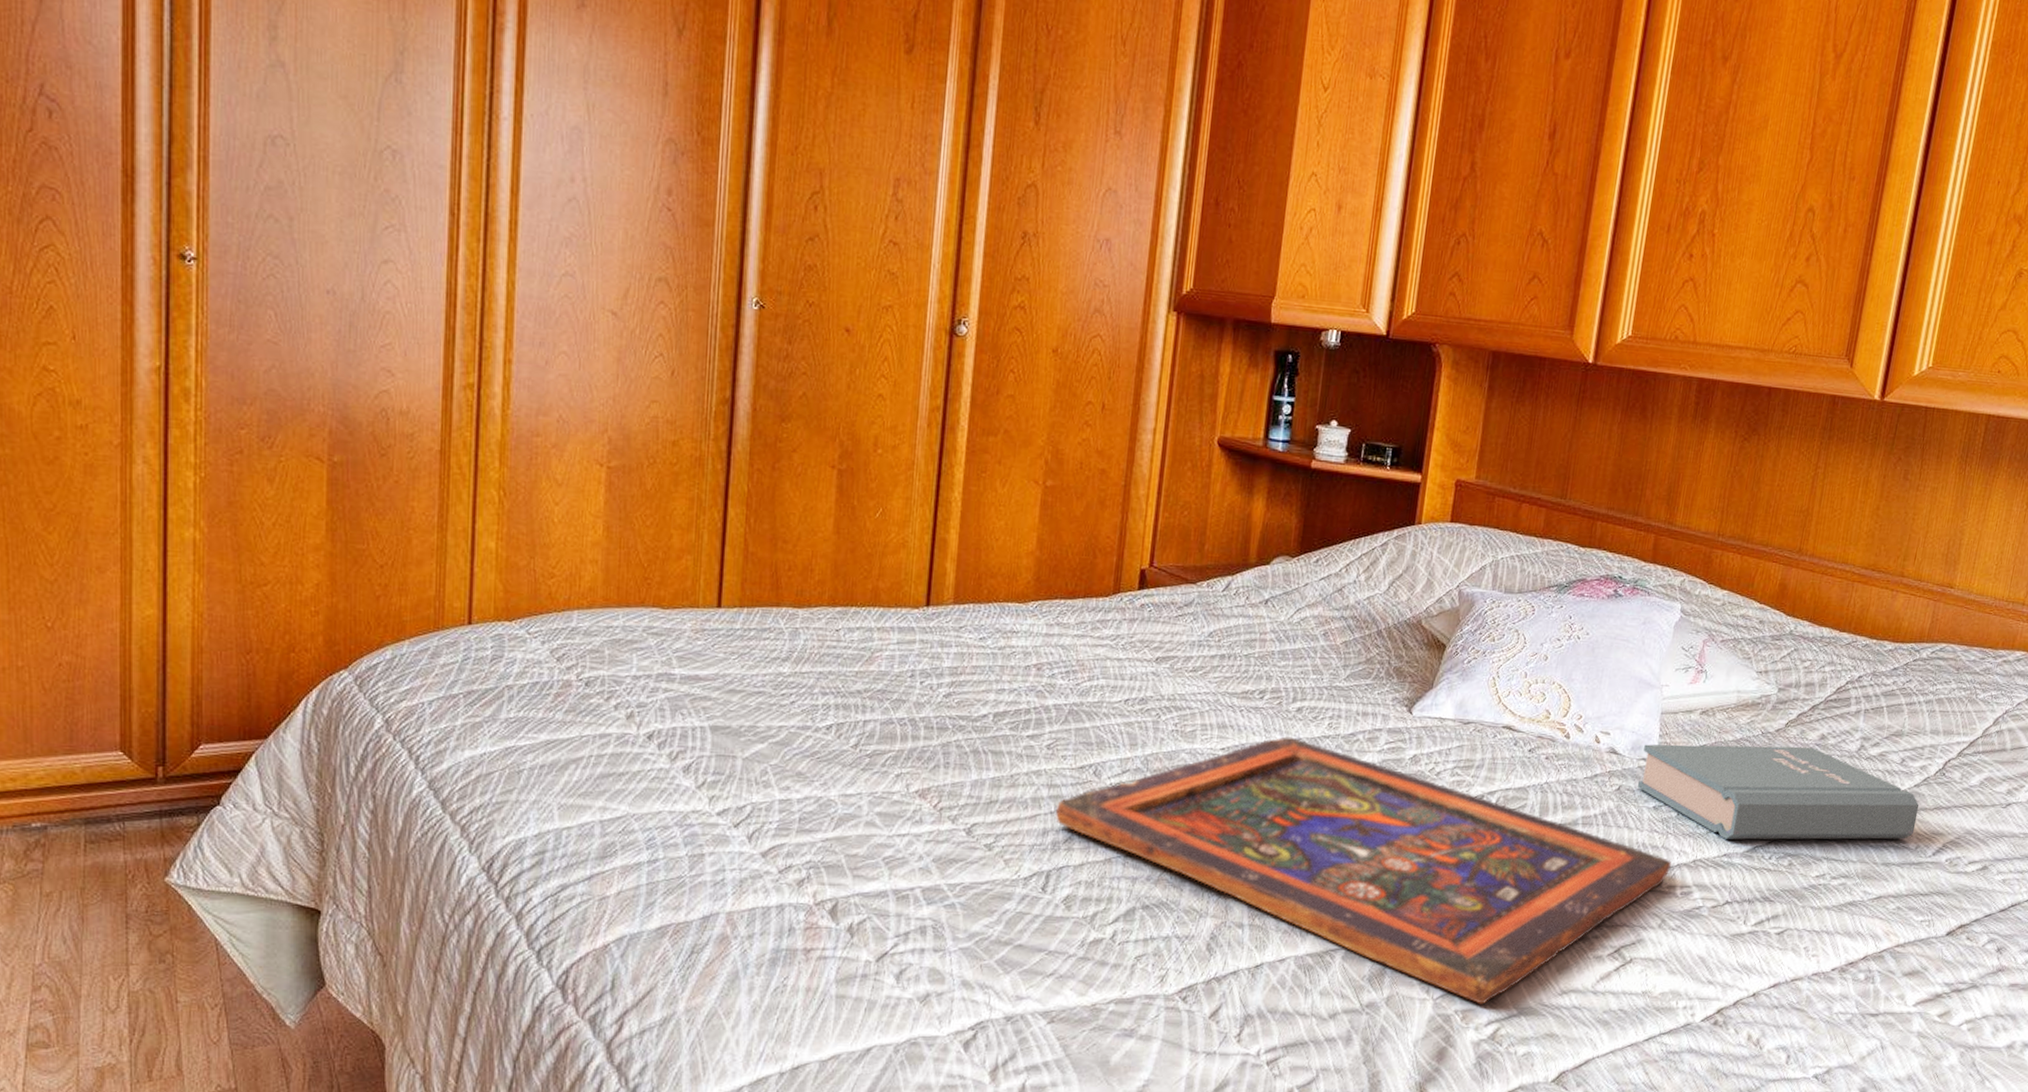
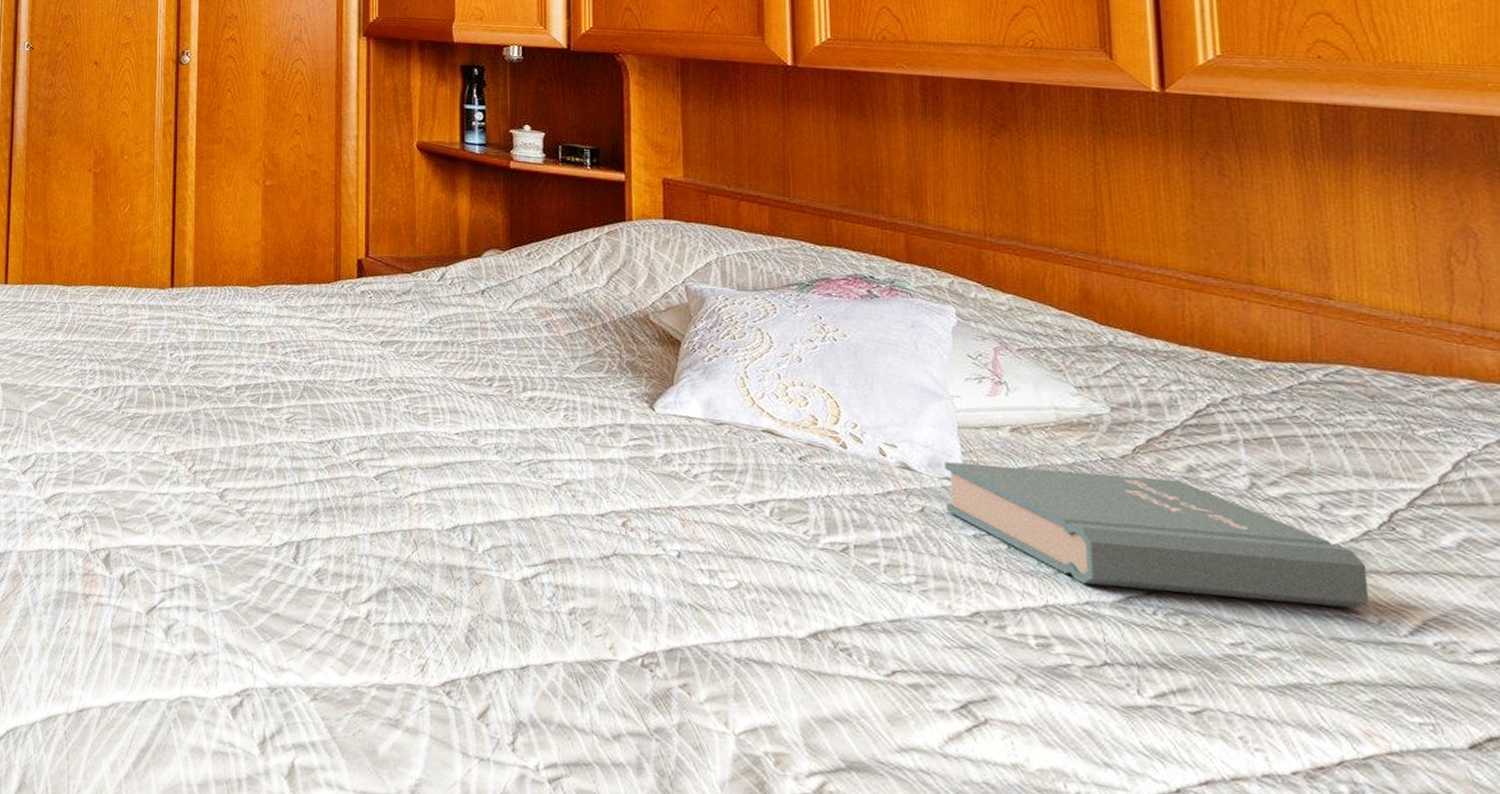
painted panel: present [1056,736,1672,1005] -> none [300,425,1016,750]

